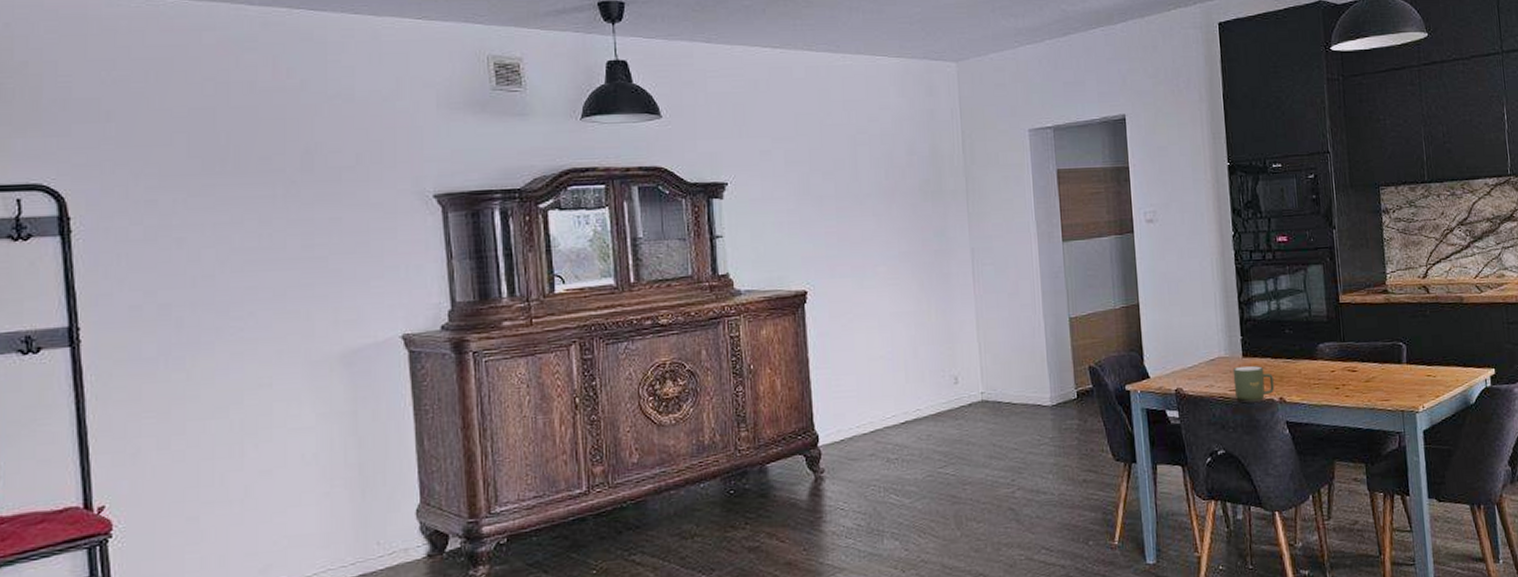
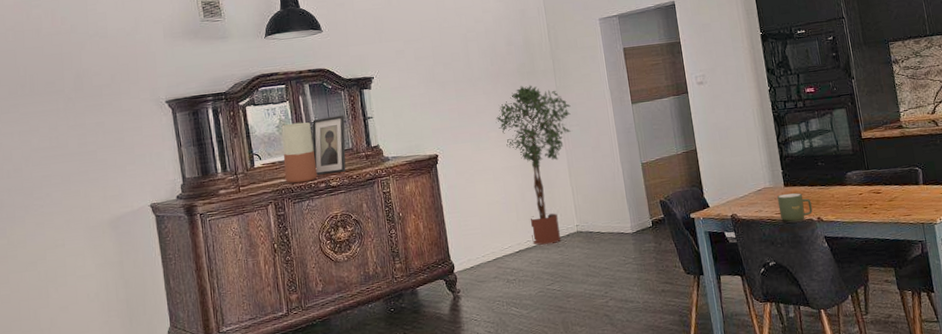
vase: none [596,236,642,318] -> present [281,122,318,184]
picture frame: none [637,230,685,310] -> present [311,115,346,176]
potted tree: none [886,208,985,416] -> present [495,85,572,246]

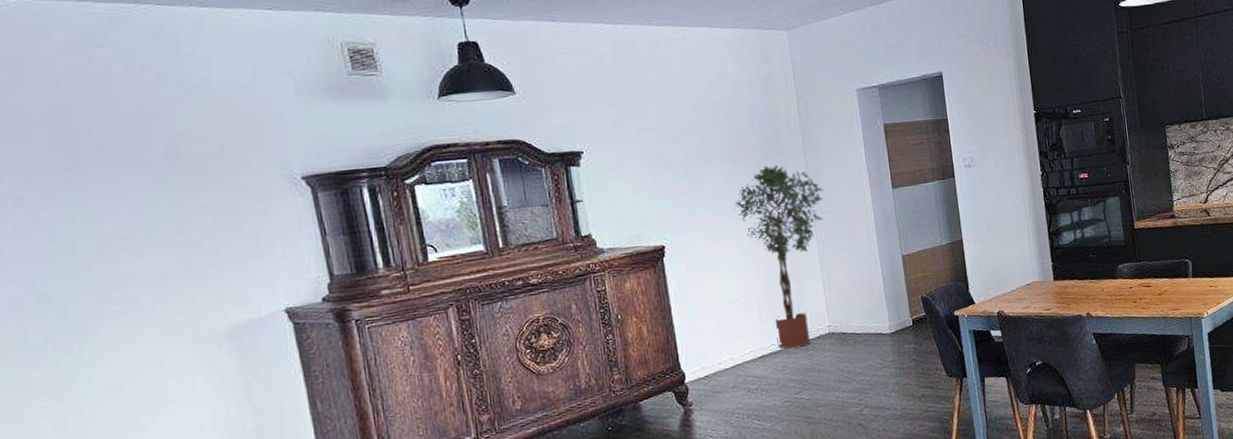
vase: present [281,122,318,184] -> none [463,205,513,282]
picture frame: present [311,115,346,176] -> none [503,197,550,272]
mug: present [777,193,813,224] -> none [1046,287,1082,320]

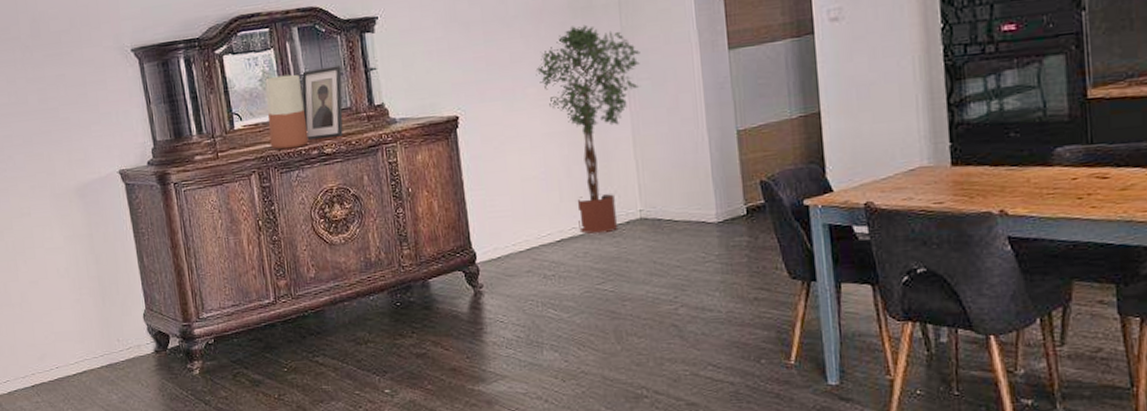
vase: none [463,205,513,282] -> present [265,74,309,150]
picture frame: none [503,197,550,272] -> present [301,65,344,141]

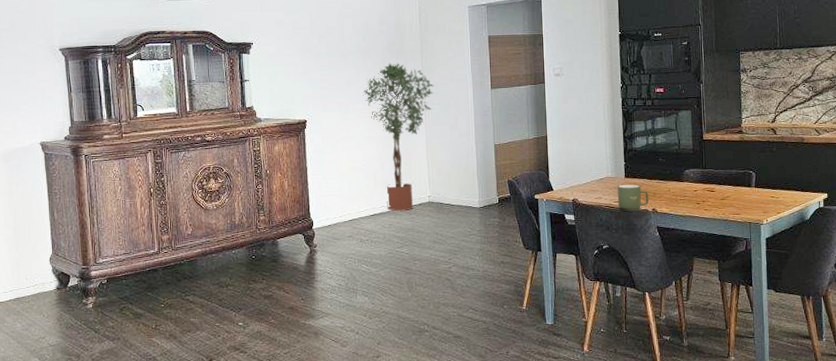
vase: present [265,74,309,150] -> none [164,79,195,135]
picture frame: present [301,65,344,141] -> none [191,76,223,130]
mug: none [938,175,993,217] -> present [617,184,649,212]

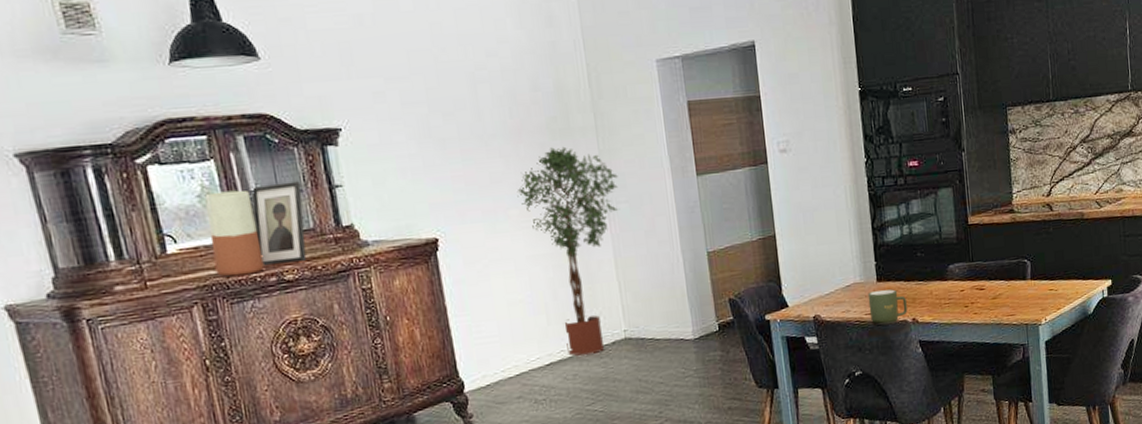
vase: none [164,79,195,135] -> present [205,190,265,277]
picture frame: none [191,76,223,130] -> present [250,181,307,267]

